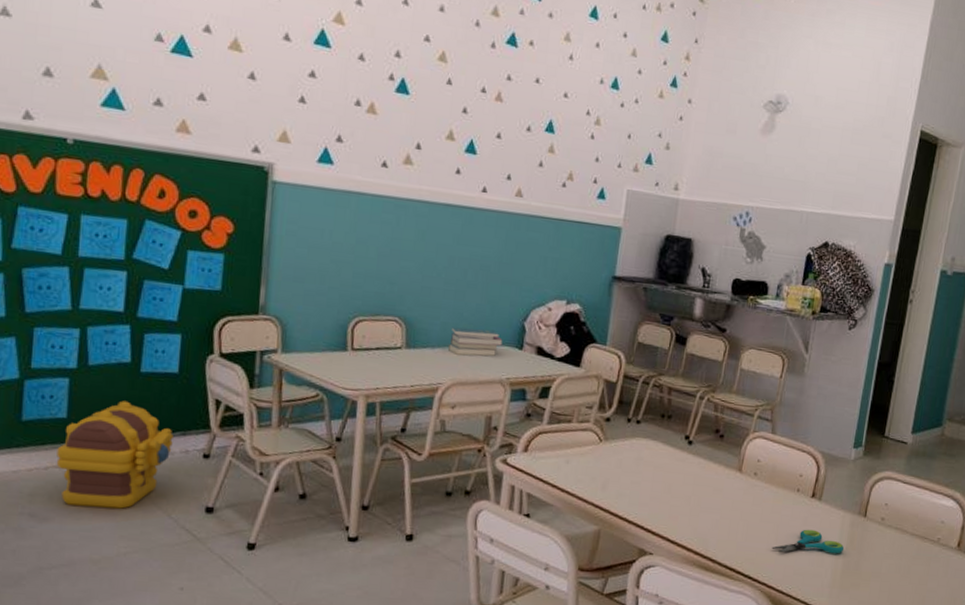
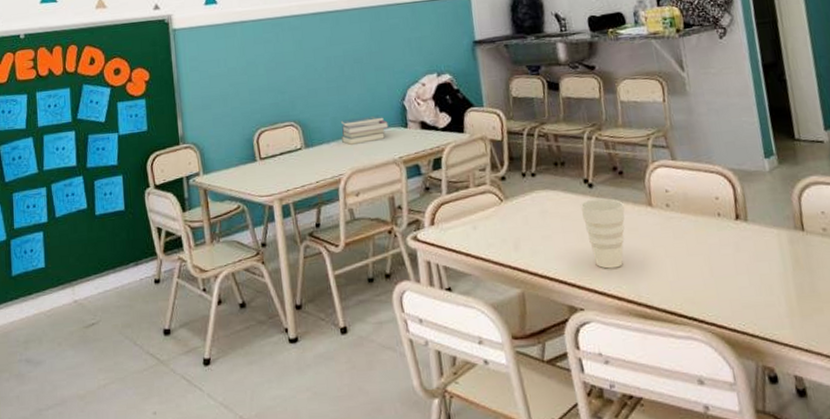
toy chest: present [56,400,173,509] -> none [41,243,129,346]
cup: none [675,455,716,522] -> present [580,198,625,269]
scissors: present [771,529,845,554] -> none [709,254,792,287]

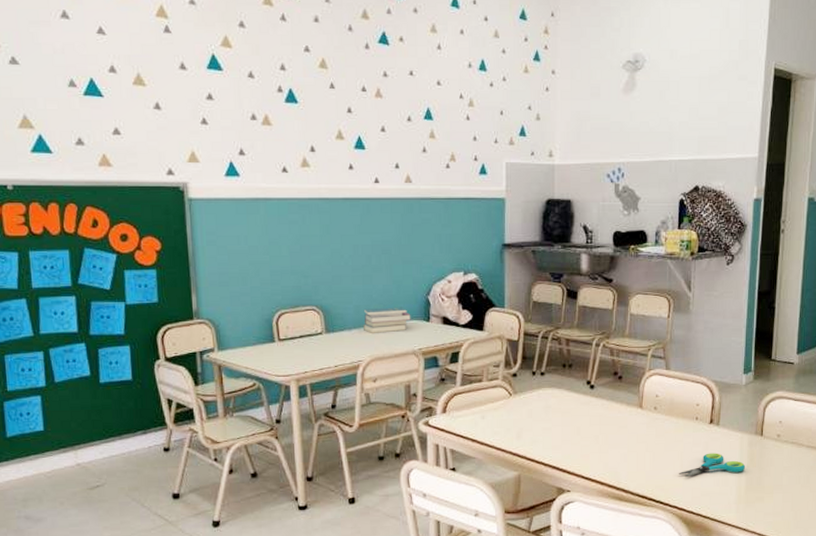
cup: present [580,198,625,269] -> none [580,398,618,459]
scissors: none [709,254,792,287] -> present [678,453,746,478]

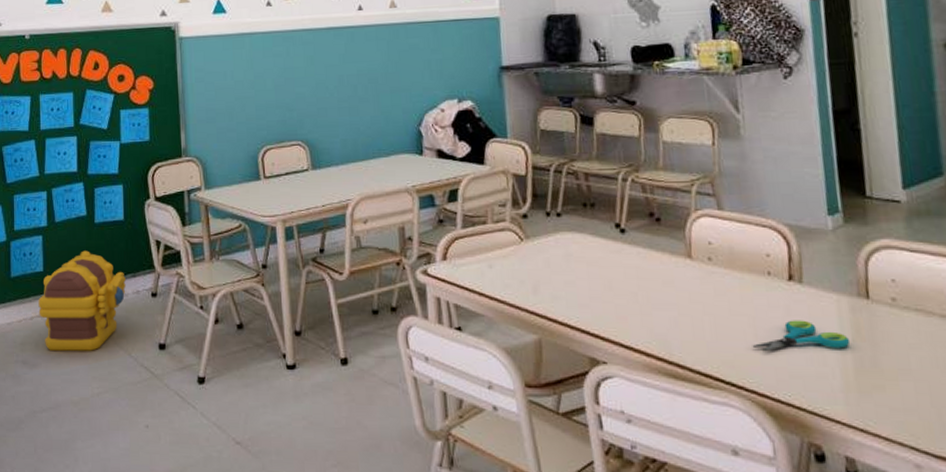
toy chest: none [40,410,136,505] -> present [38,250,126,351]
books: present [362,307,411,334] -> none [350,139,402,170]

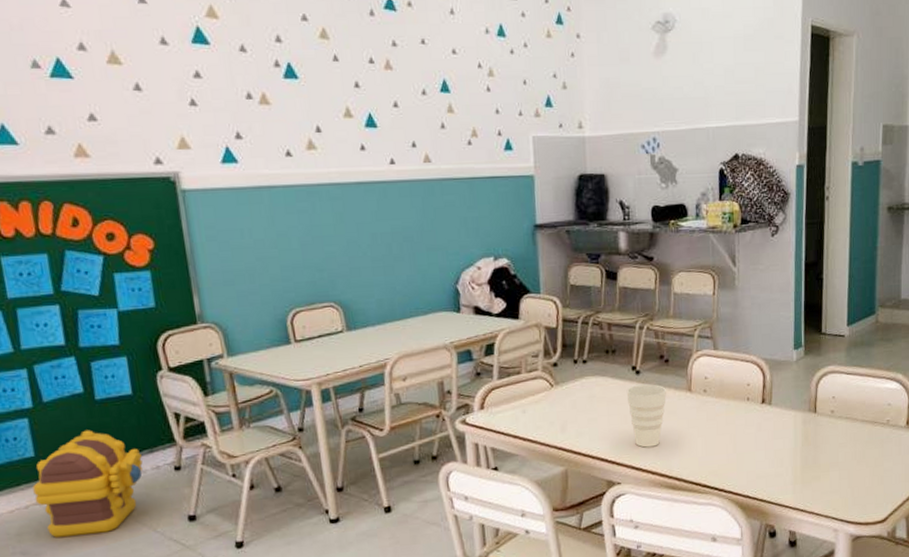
cup: none [609,246,660,322] -> present [626,384,666,448]
scissors: present [752,320,851,352] -> none [732,433,801,461]

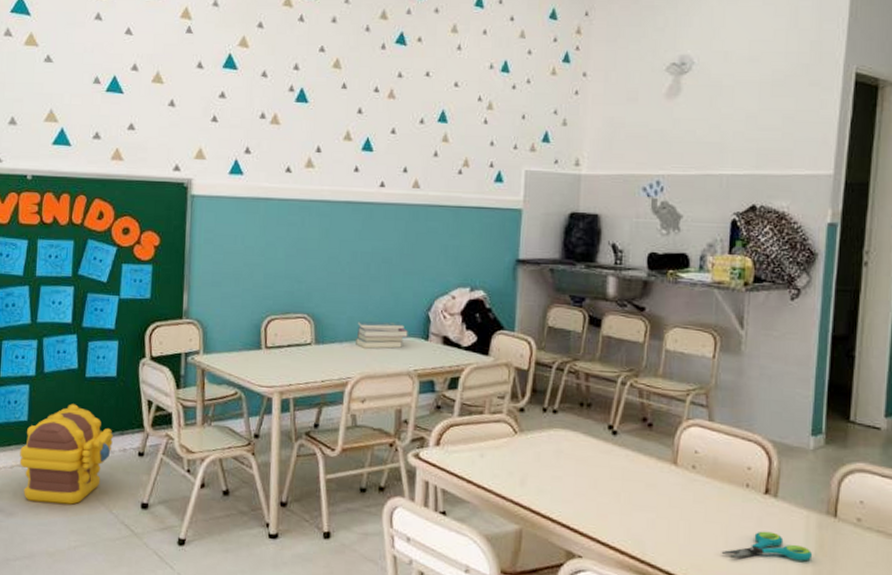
books: none [387,298,440,330] -> present [355,321,408,350]
cup: present [626,384,666,448] -> none [599,447,646,522]
scissors: none [732,433,801,461] -> present [721,531,813,562]

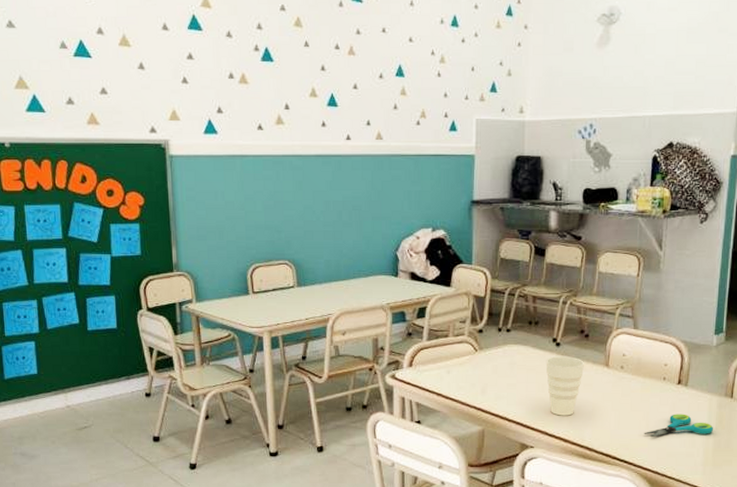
toy chest: present [19,404,113,505] -> none [34,355,121,444]
books: present [355,321,408,350] -> none [333,262,380,289]
cup: none [599,447,646,522] -> present [546,356,584,416]

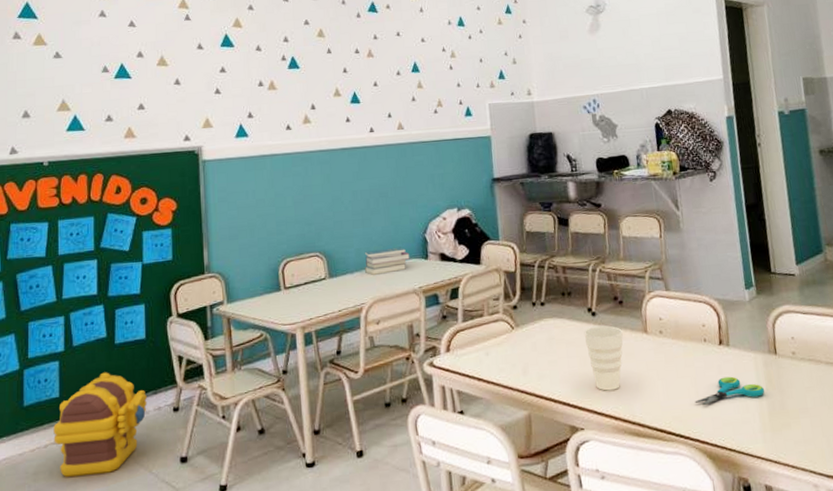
toy chest: none [34,355,121,444] -> present [53,372,147,477]
books: none [333,262,380,289] -> present [364,246,410,276]

